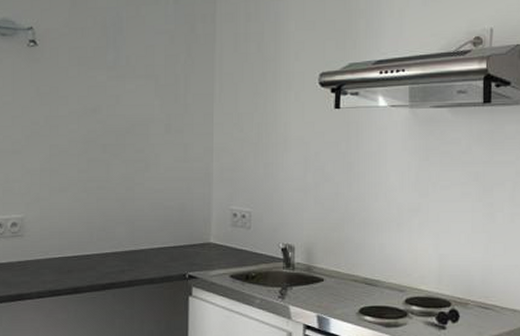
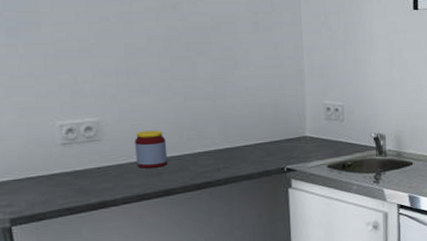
jar: none [51,229,78,265] -> present [135,130,168,169]

